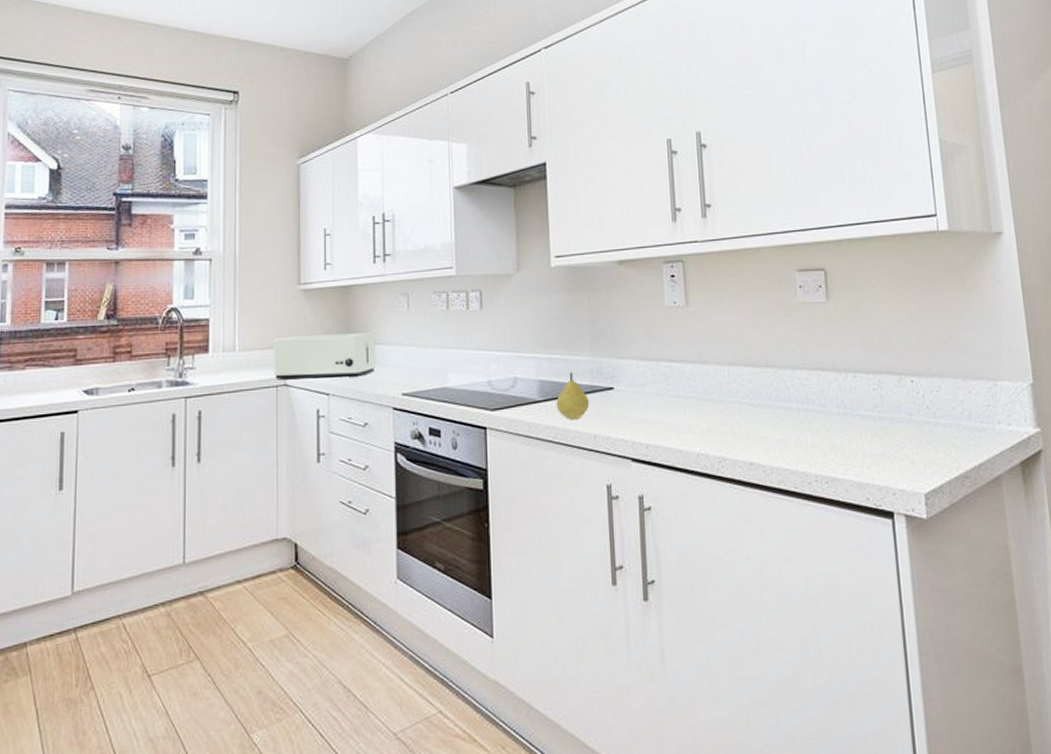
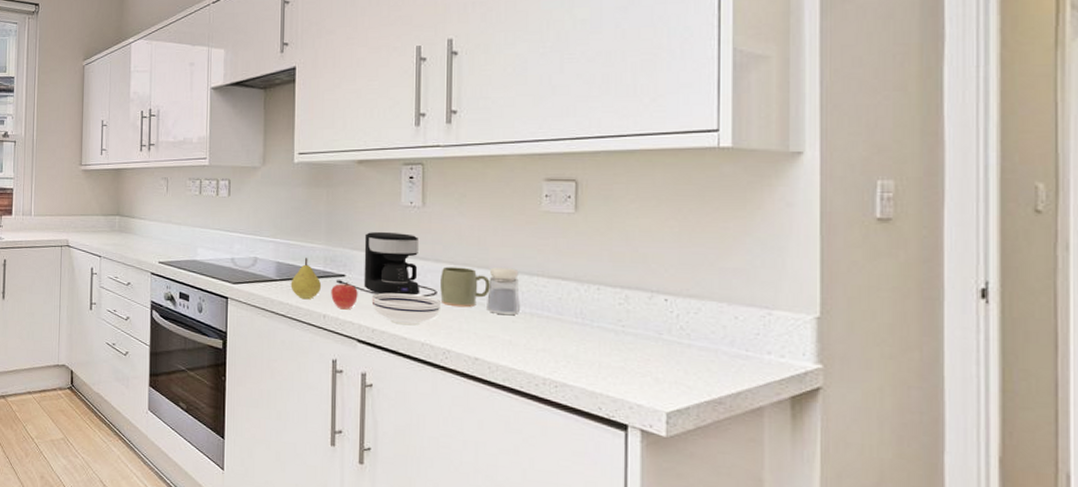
toaster: present [273,332,376,380] -> none [59,207,139,245]
fruit: none [600,395,629,427] -> present [331,281,358,310]
coffee maker: none [605,336,708,406] -> present [337,232,437,298]
bowl: none [643,401,713,437] -> present [371,292,442,326]
mug: none [709,367,758,409] -> present [440,267,490,307]
salt shaker: none [756,362,787,414] -> present [487,266,520,316]

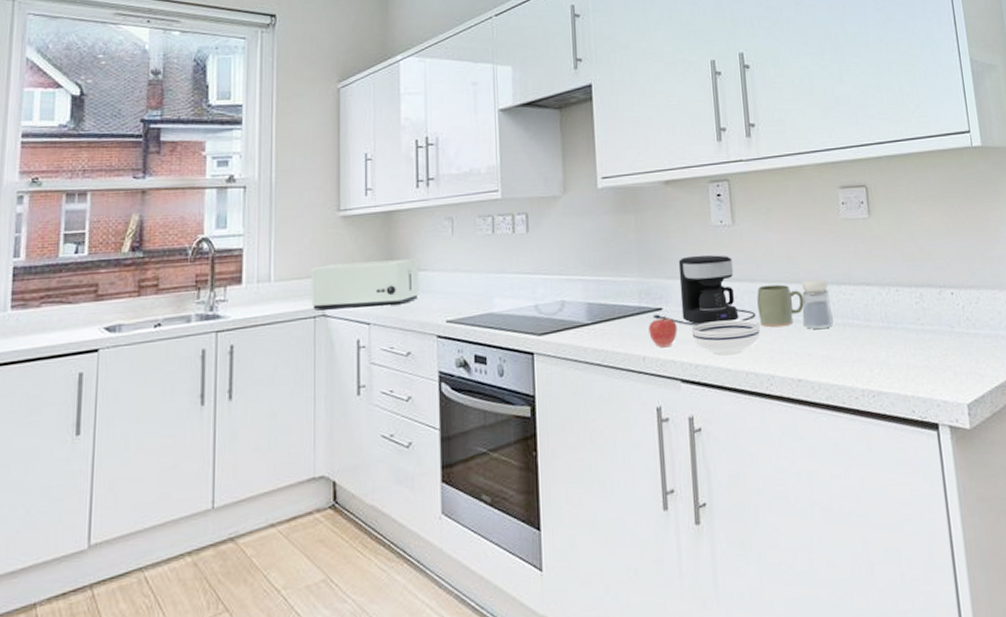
toaster: none [59,207,139,245] -> present [311,258,419,311]
fruit: present [290,258,322,299] -> none [604,294,639,342]

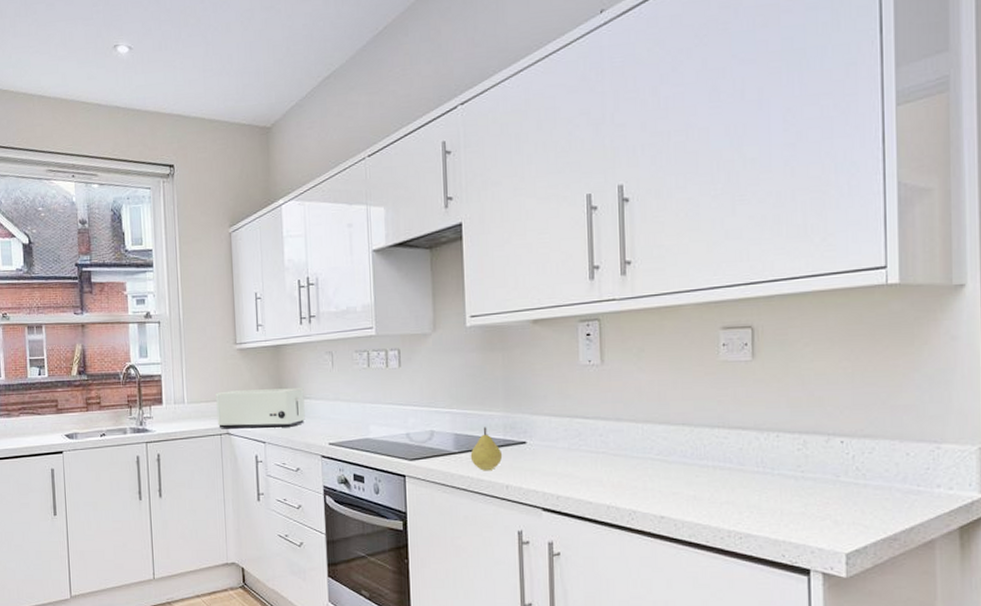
fruit: none [604,294,639,342] -> present [470,427,503,470]
fruit: present [649,315,678,348] -> none [512,449,540,478]
coffee maker: present [654,255,756,326] -> none [518,394,621,460]
bowl: present [691,319,761,356] -> none [554,456,625,489]
mug: present [757,284,804,327] -> none [623,424,672,465]
salt shaker: present [802,278,833,330] -> none [670,420,703,471]

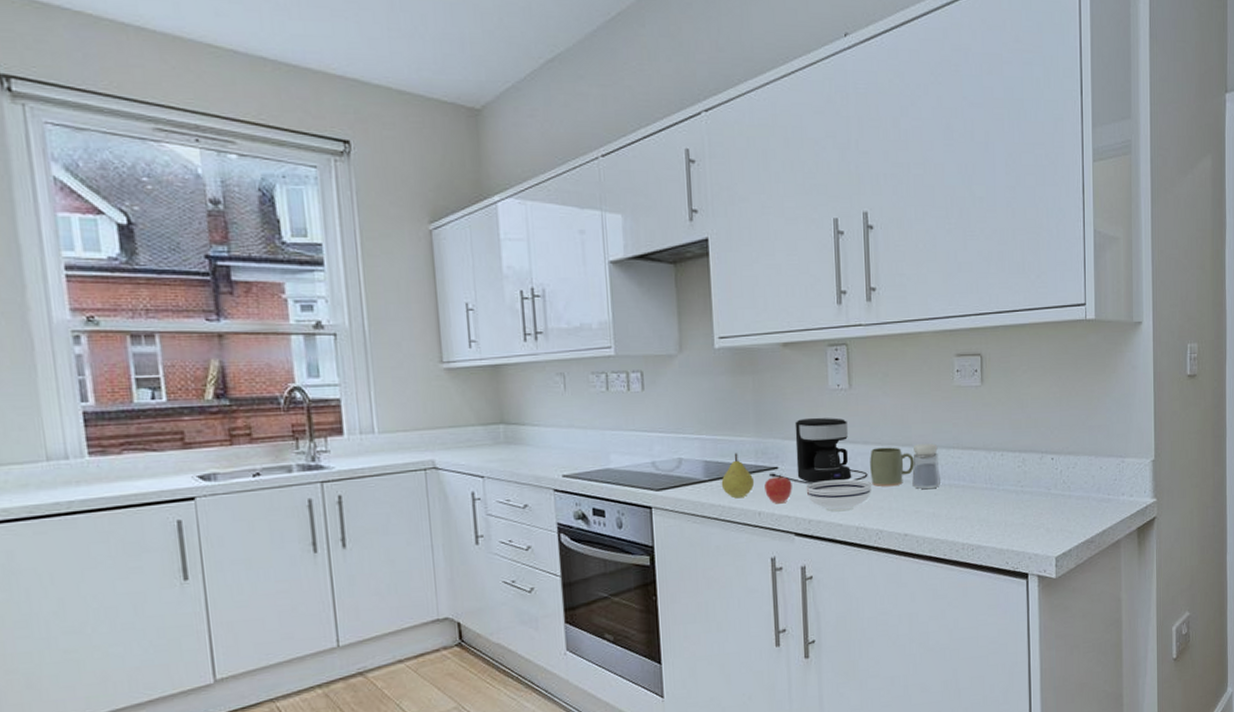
toaster: present [216,388,305,429] -> none [417,414,533,463]
fruit: none [512,449,540,478] -> present [764,474,792,504]
coffee maker: none [518,394,621,460] -> present [769,418,868,484]
bowl: none [554,456,625,489] -> present [806,479,872,512]
mug: none [623,424,672,465] -> present [870,447,914,486]
salt shaker: none [670,420,703,471] -> present [912,442,940,490]

